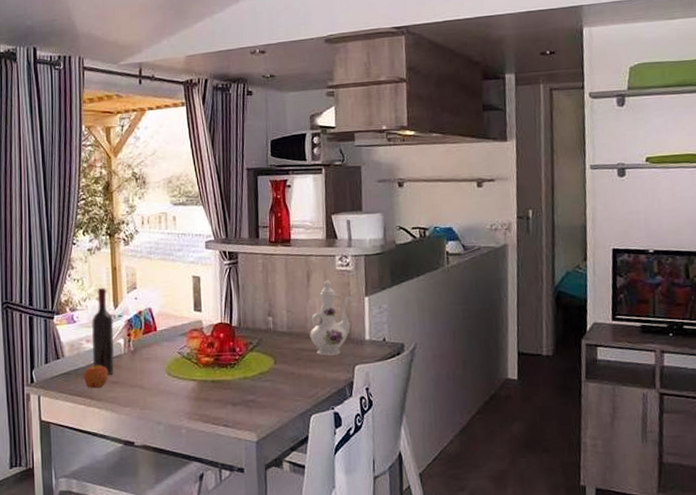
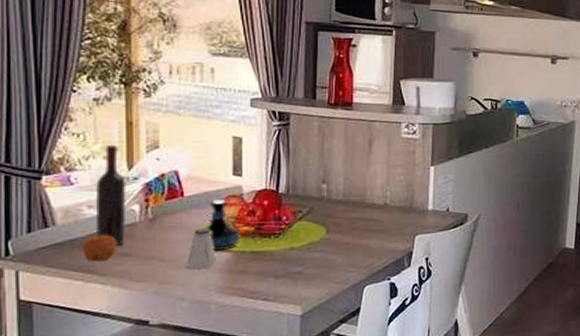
saltshaker: none [160,359,185,397] -> present [186,228,217,270]
tequila bottle: none [174,333,203,379] -> present [205,200,240,250]
ewer: present [310,280,353,356] -> none [368,148,418,226]

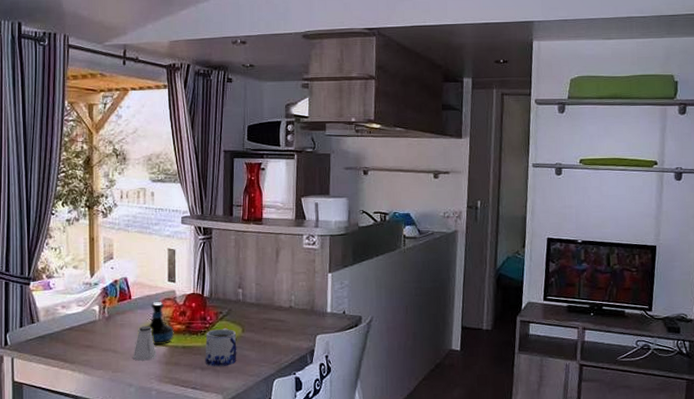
apple: present [83,231,116,262] -> none [58,327,82,352]
wine bottle: present [95,144,127,247] -> none [67,256,90,340]
mug: none [279,229,320,274] -> present [205,328,237,366]

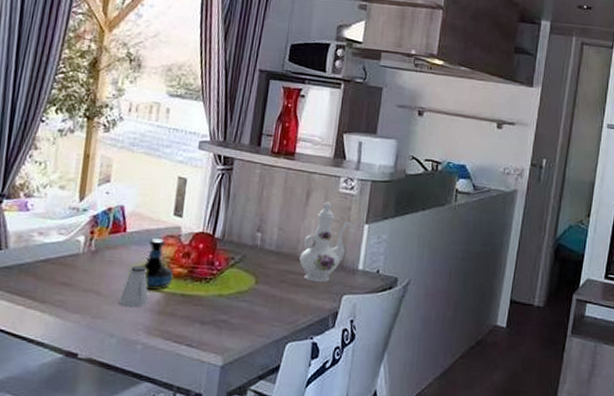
mug: present [205,328,237,366] -> none [206,277,249,322]
ewer: none [276,257,318,326] -> present [299,201,353,282]

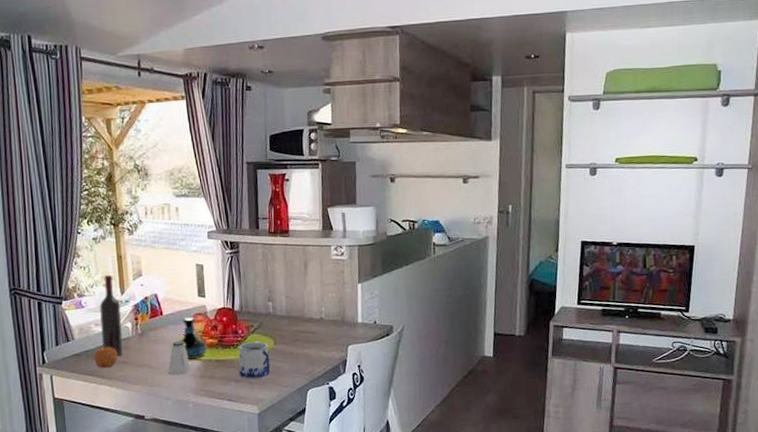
apple: none [28,258,59,289] -> present [94,344,117,368]
wine bottle: none [41,174,76,276] -> present [99,274,124,357]
mug: none [206,277,249,322] -> present [238,341,270,379]
ewer: present [299,201,353,282] -> none [307,268,347,337]

